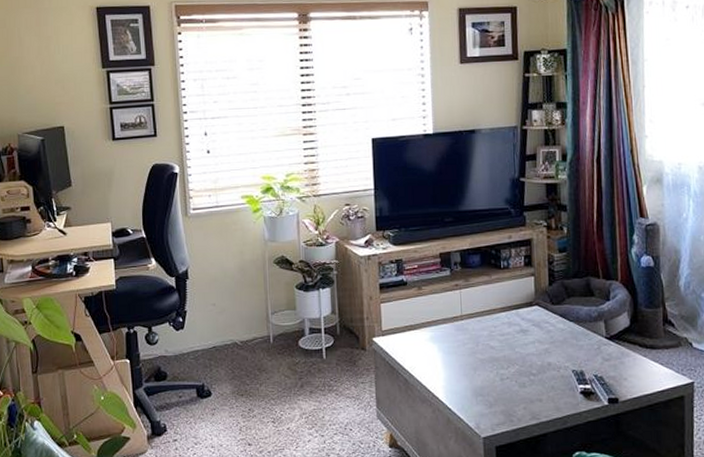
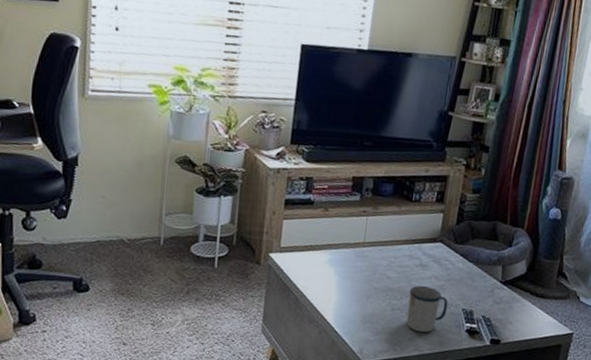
mug: none [515,352,557,399] -> present [406,286,448,332]

